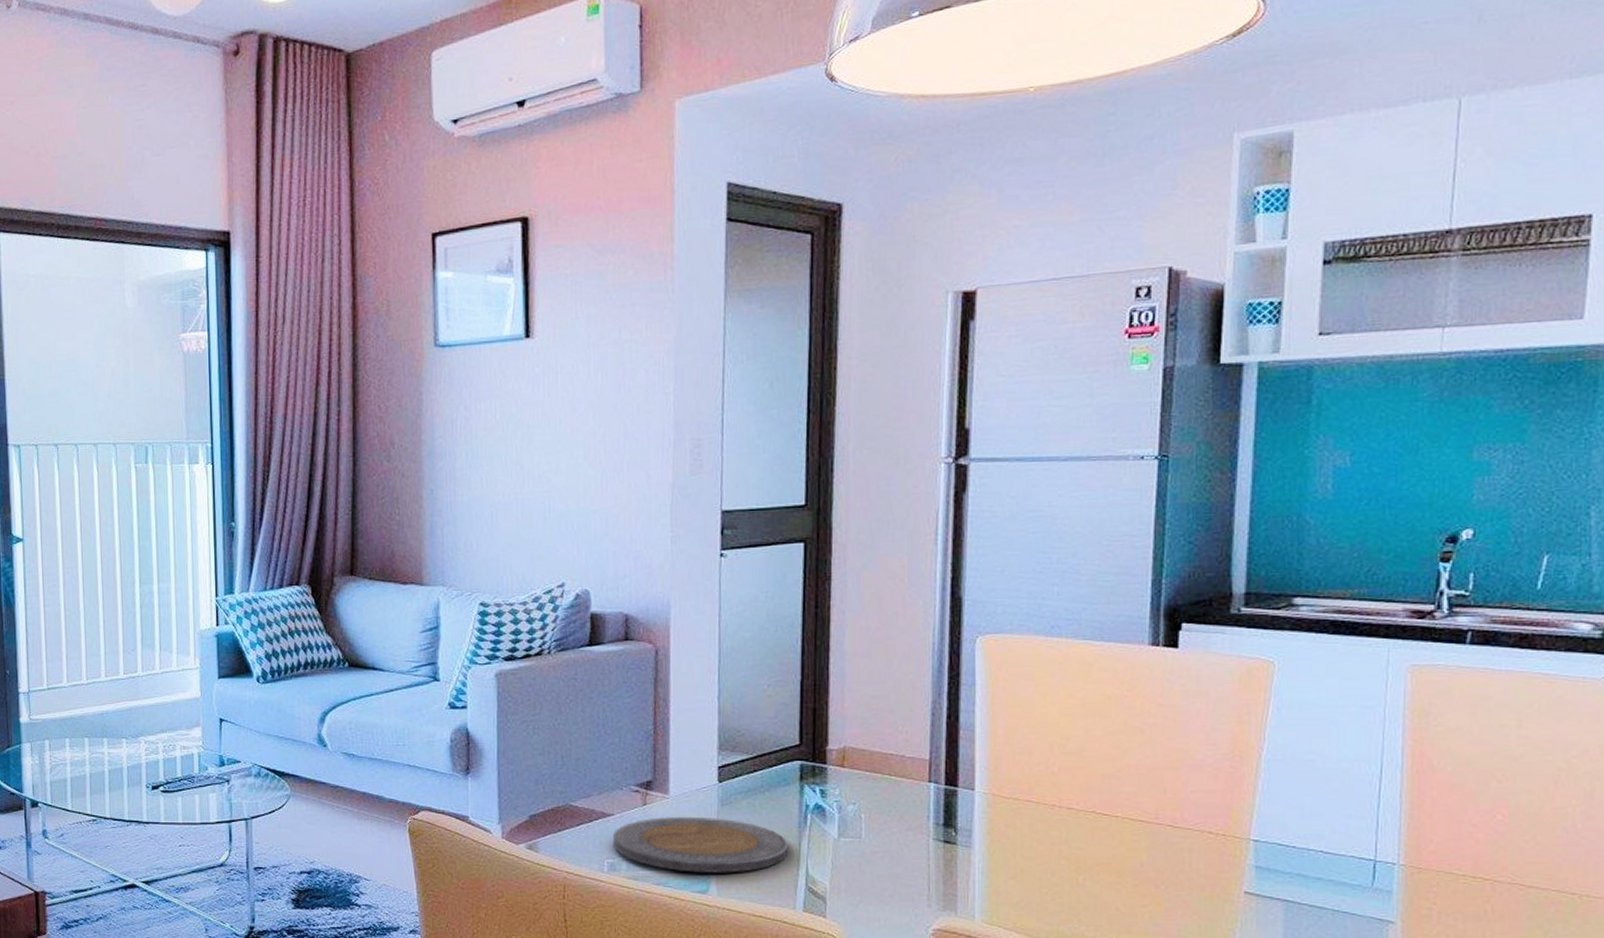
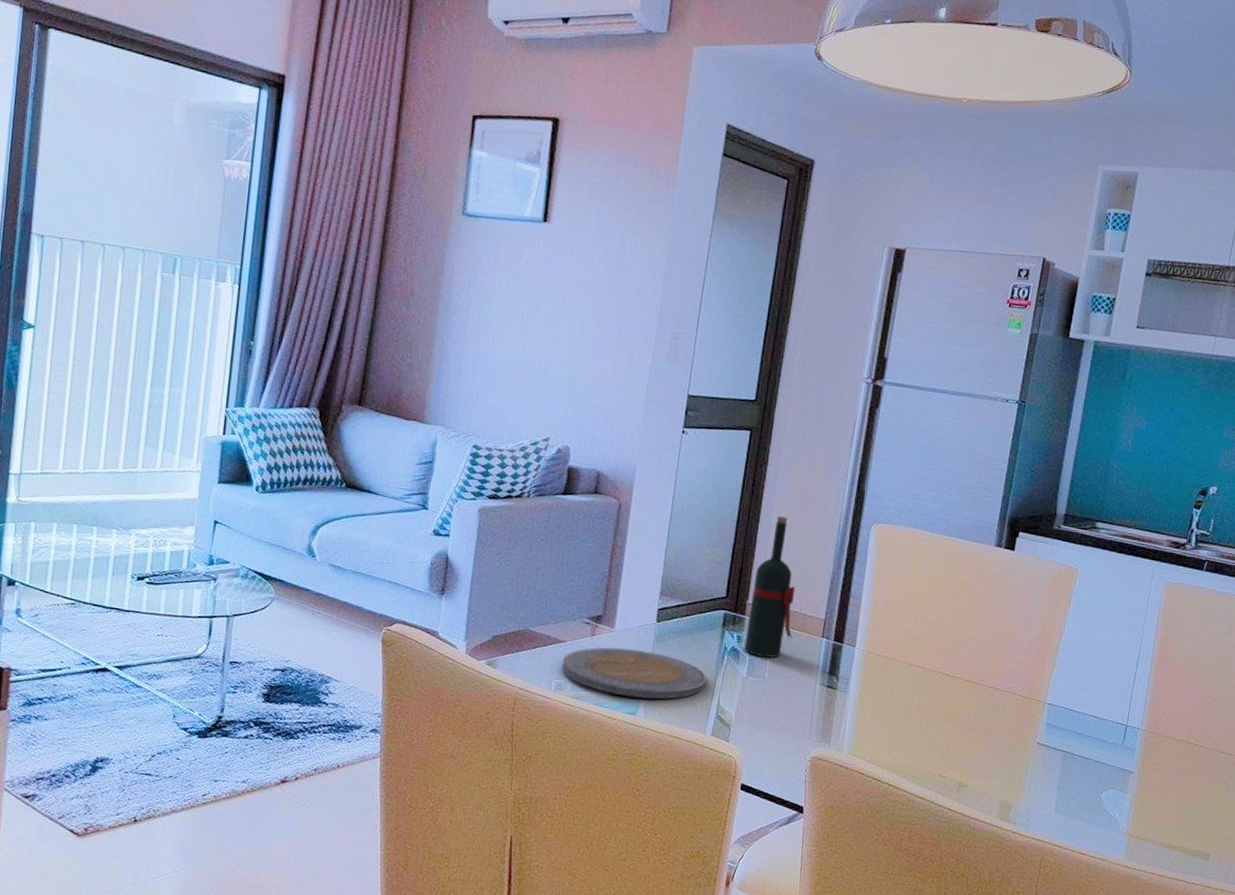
wine bottle: none [830,639,891,812] -> present [744,515,796,658]

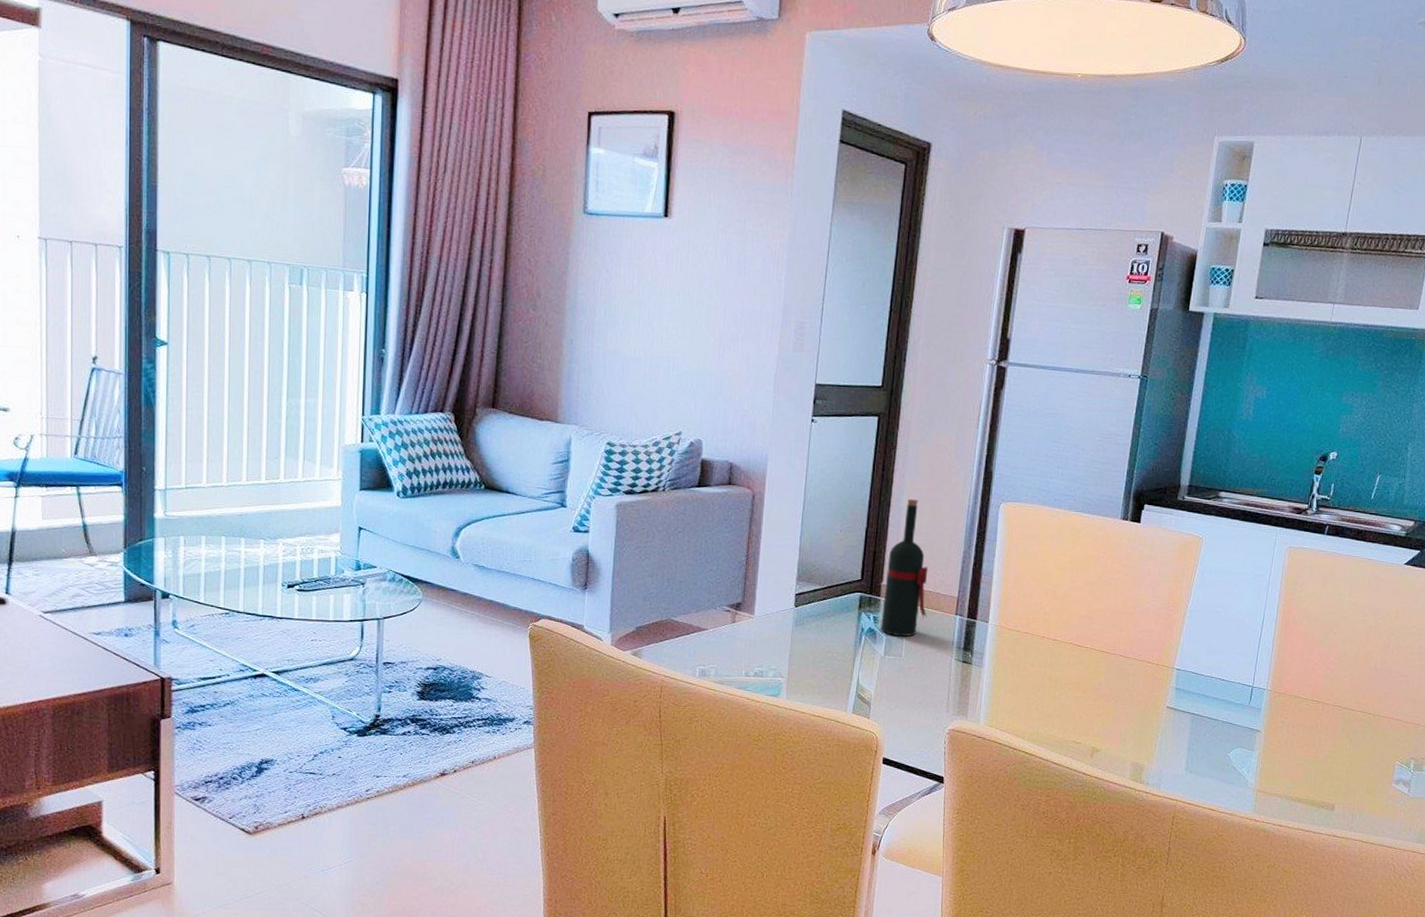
plate: present [561,647,707,699] -> none [704,633,846,681]

